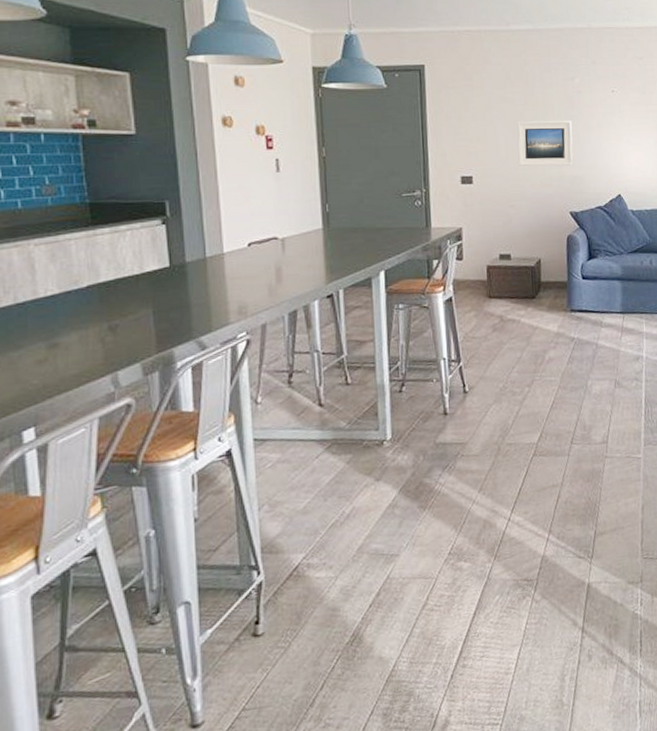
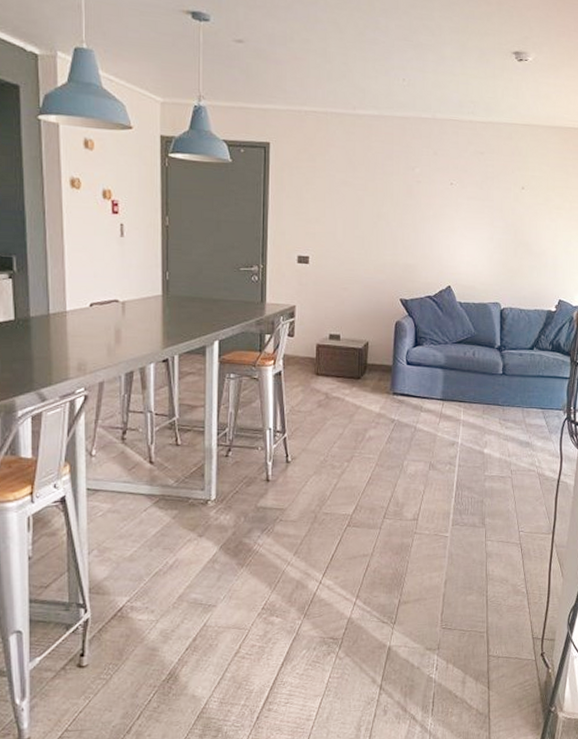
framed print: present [517,121,573,167] -> none [354,206,409,254]

